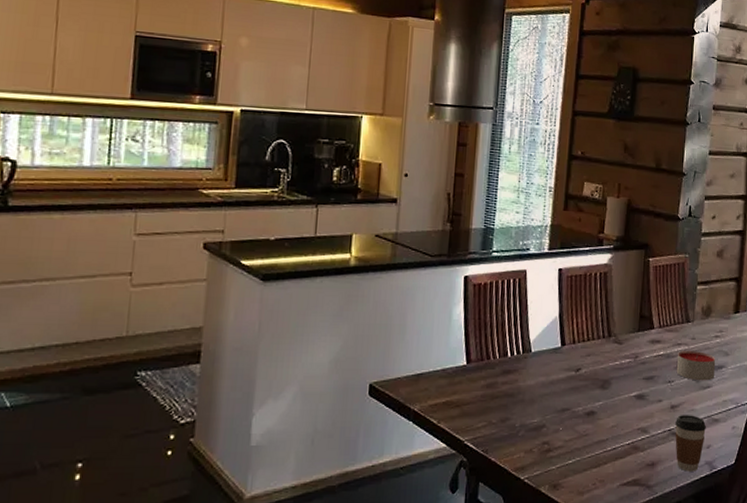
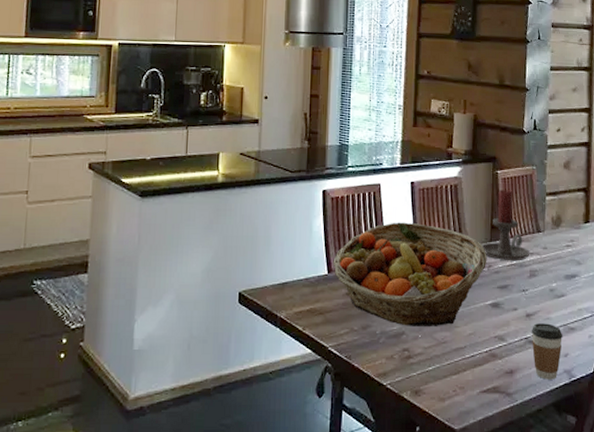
fruit basket: none [472,310,634,419] -> present [333,222,487,326]
candle holder: none [629,278,677,352] -> present [481,190,529,261]
candle: present [676,351,716,381] -> none [529,260,569,290]

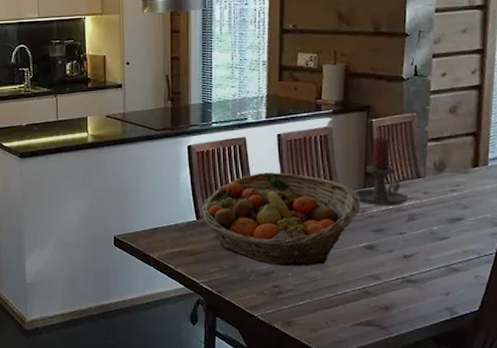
coffee cup: present [531,323,562,380] -> none [408,264,444,316]

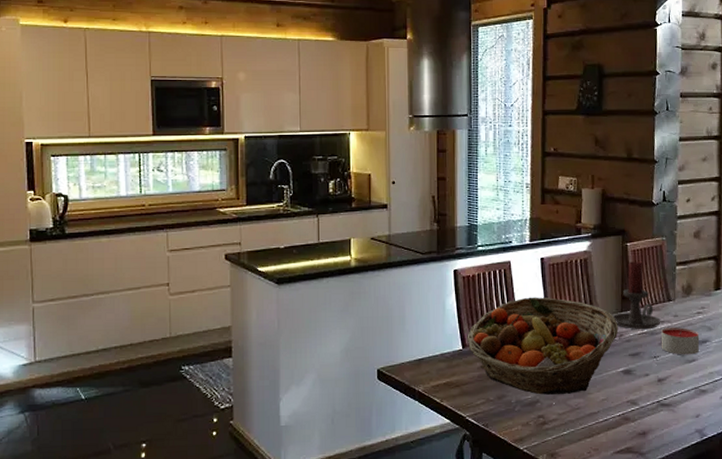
candle: none [408,205,453,233] -> present [661,327,700,355]

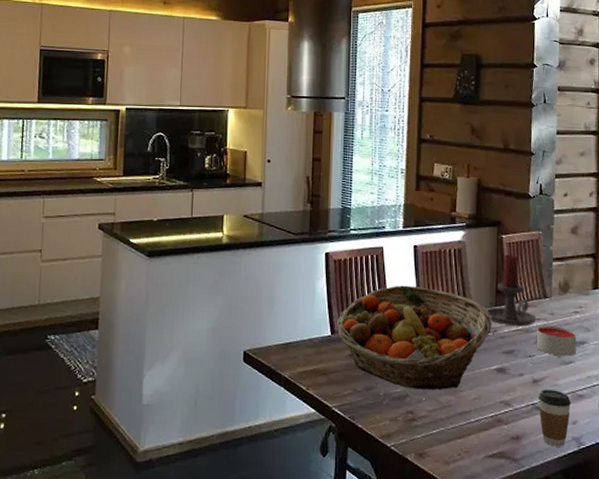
coffee cup: none [662,387,694,439] -> present [538,389,571,447]

